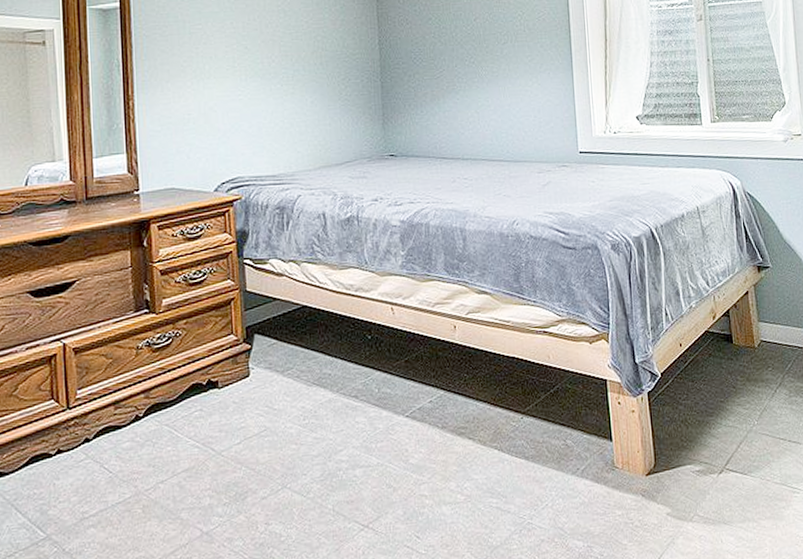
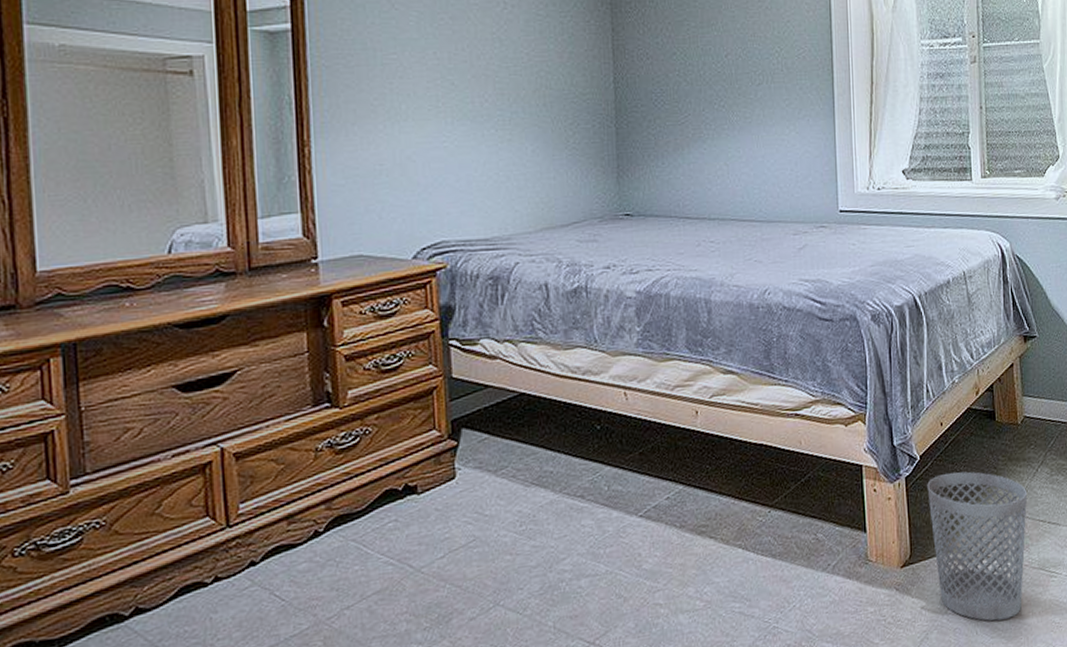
wastebasket: none [668,389,767,531] -> present [927,471,1028,621]

